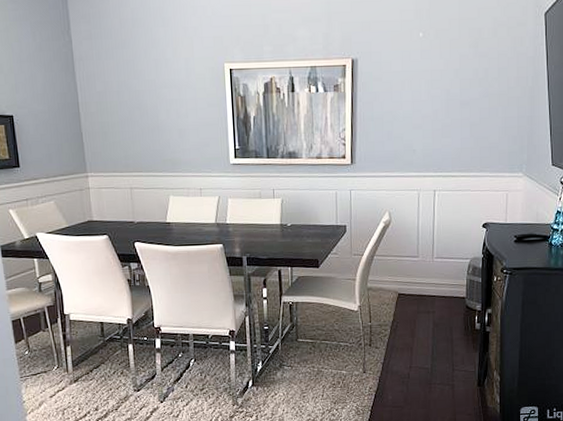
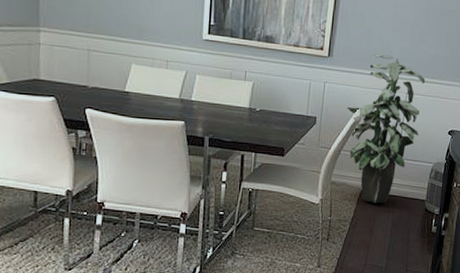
indoor plant: none [374,153,453,306] -> present [346,53,426,204]

